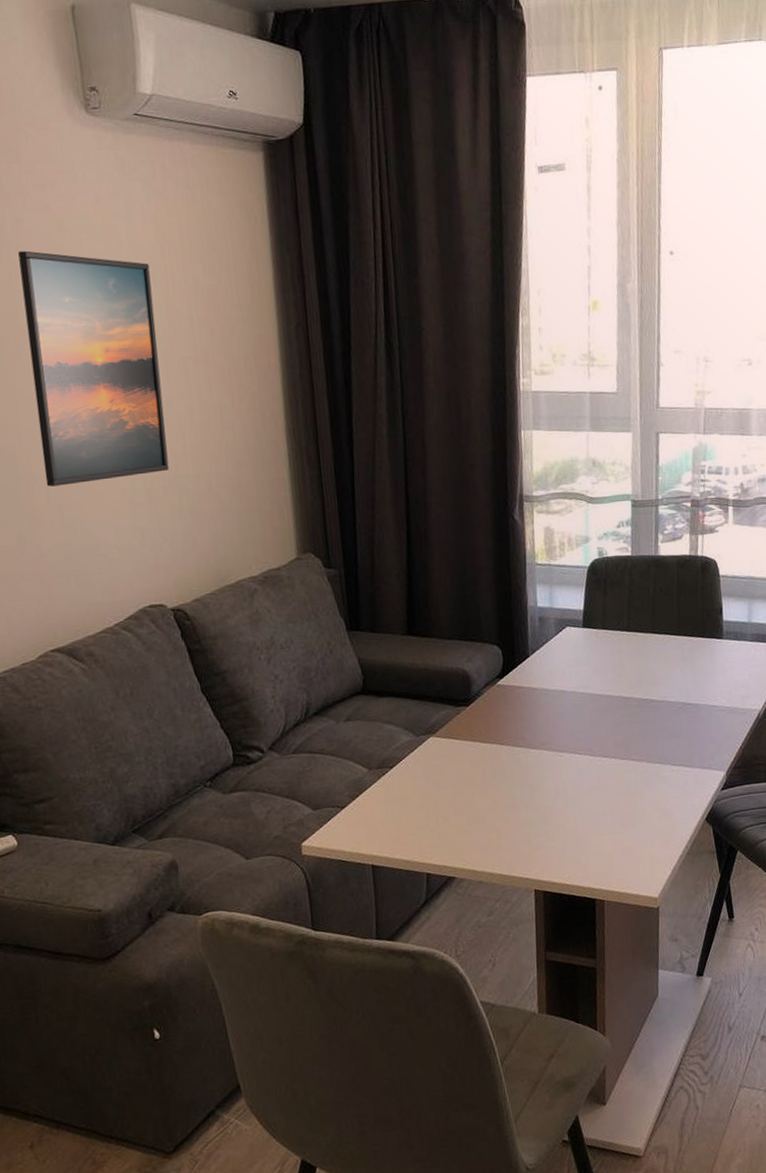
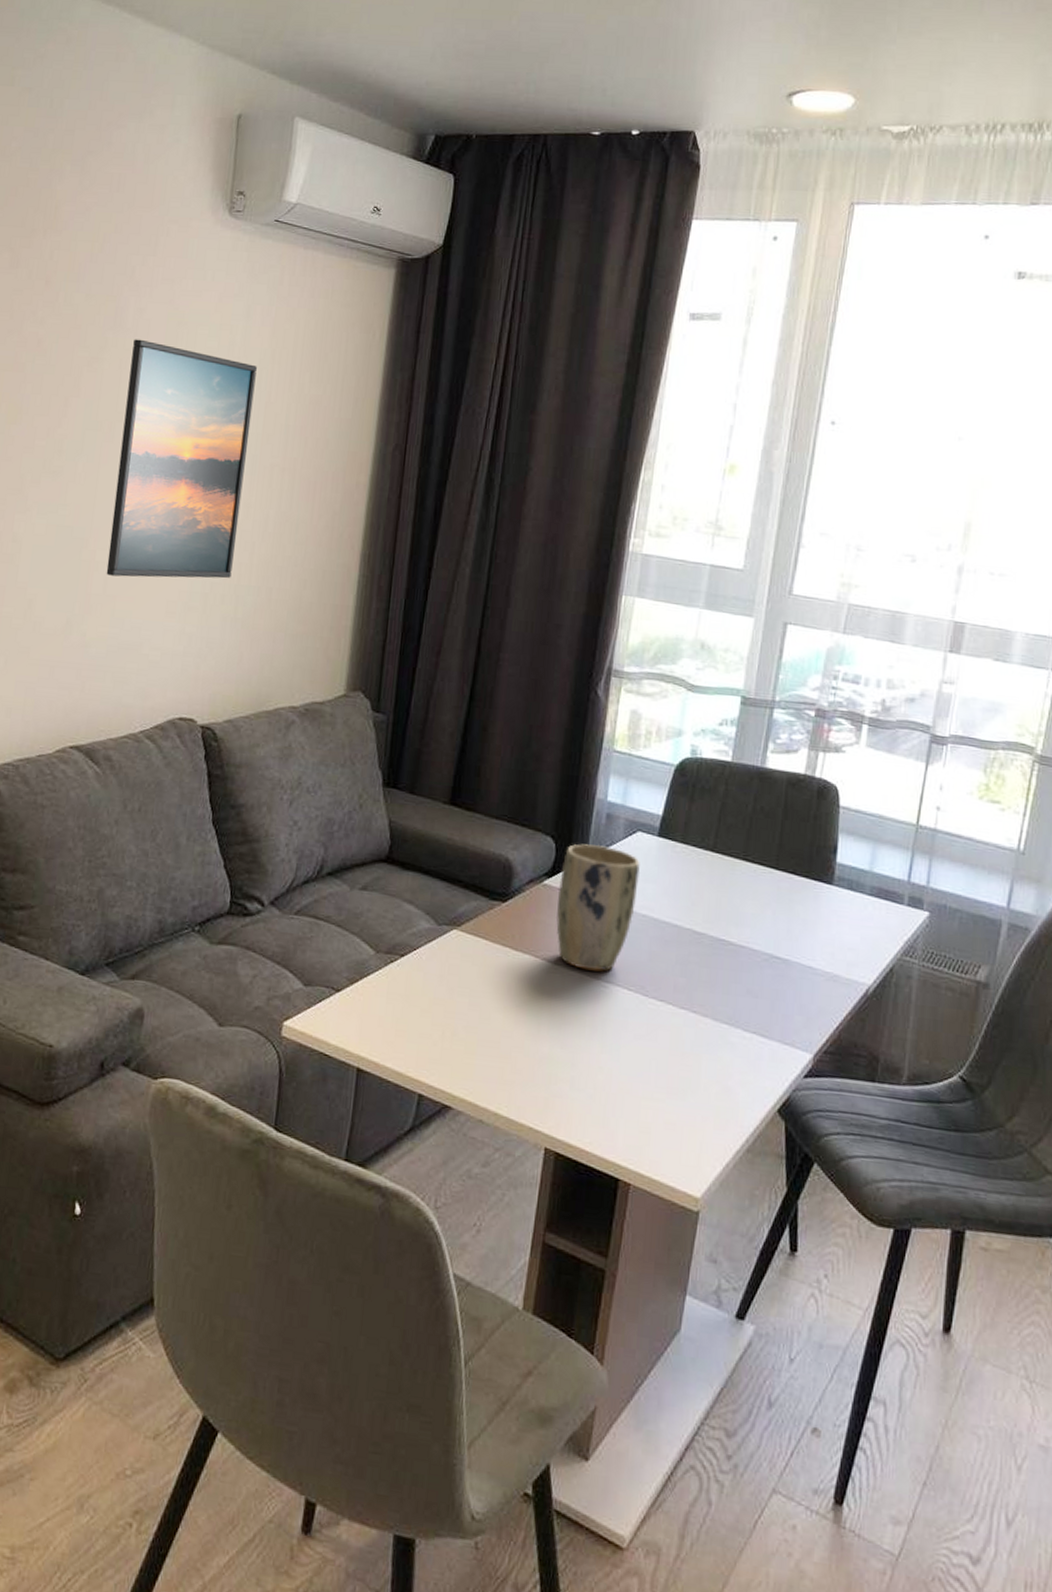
plant pot: none [509,643,574,746] -> present [556,844,640,972]

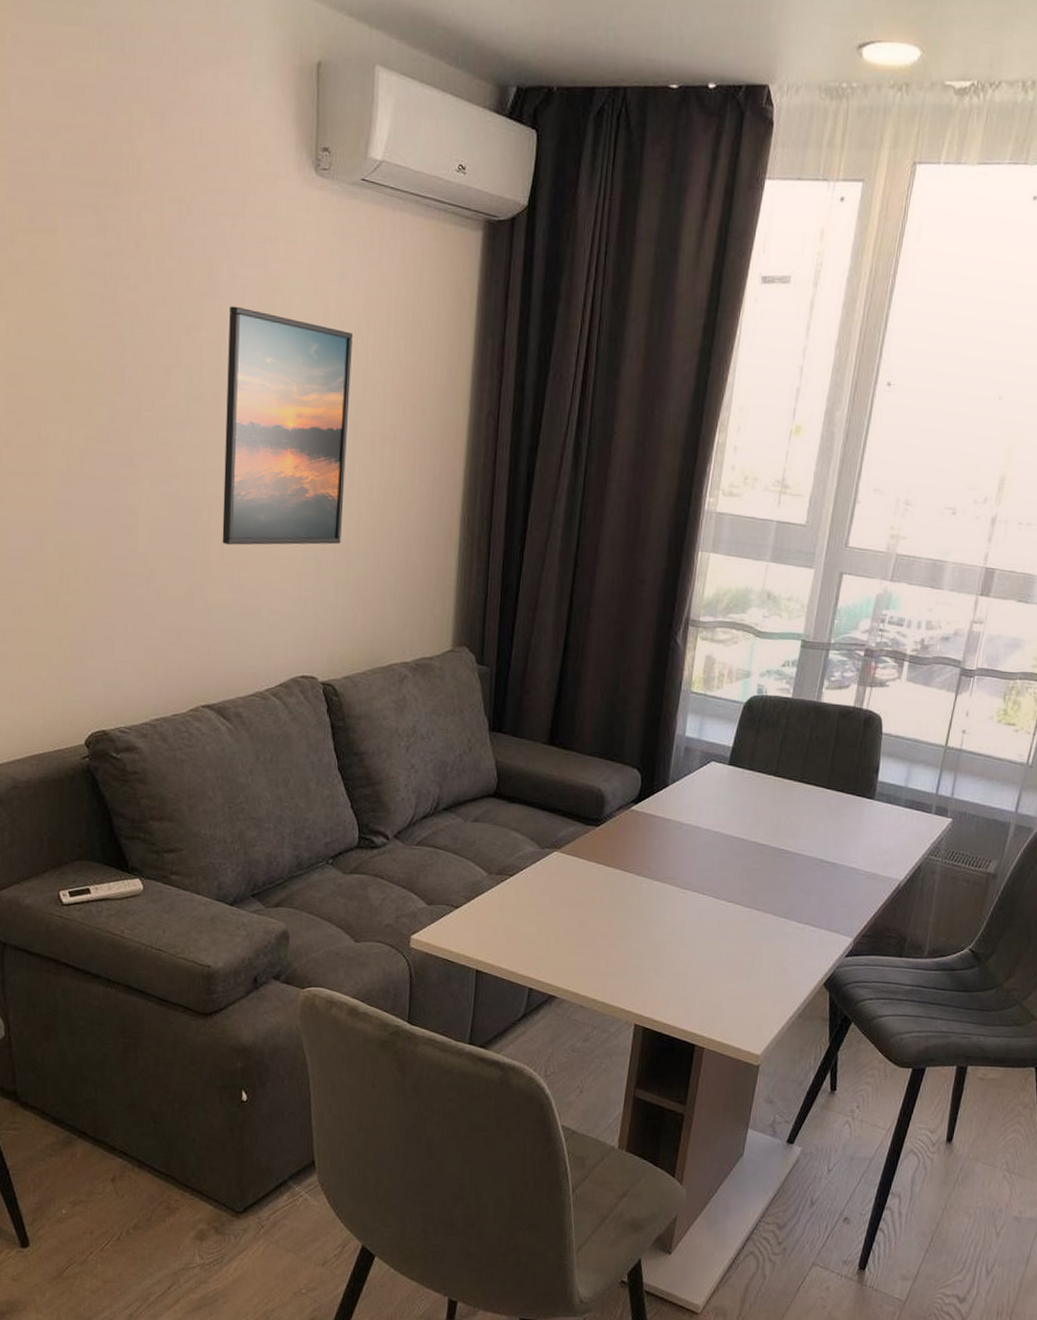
plant pot: present [556,844,640,972] -> none [642,774,713,881]

